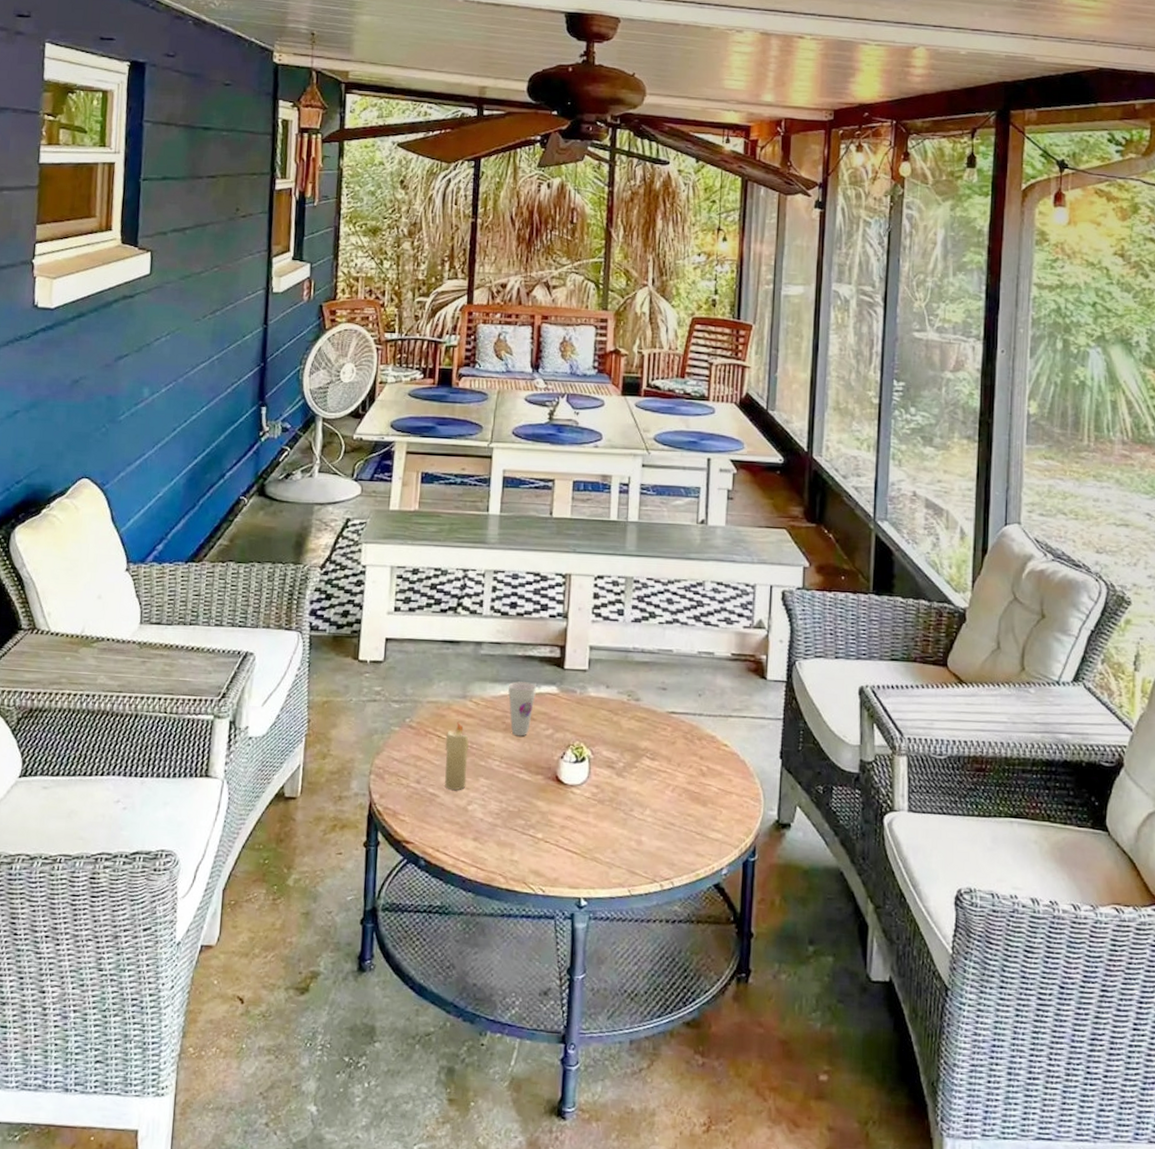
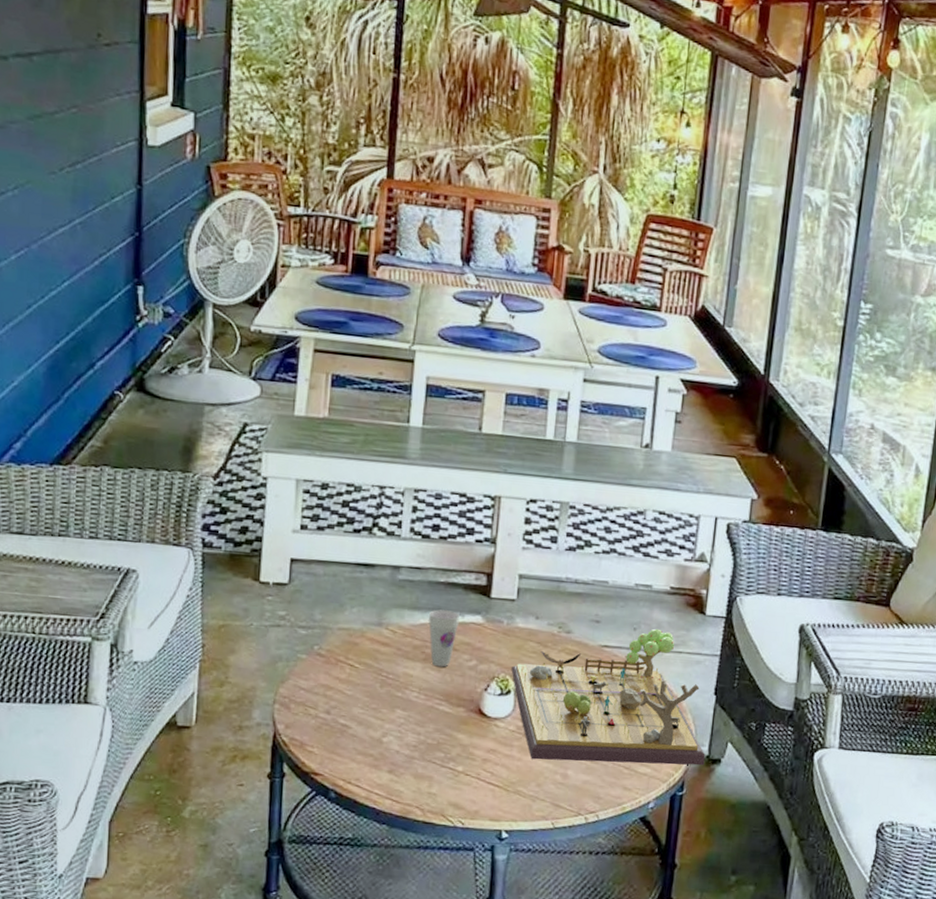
candle: present [445,721,469,790] -> none [357,650,385,721]
gameboard: none [585,694,775,831] -> present [511,628,706,766]

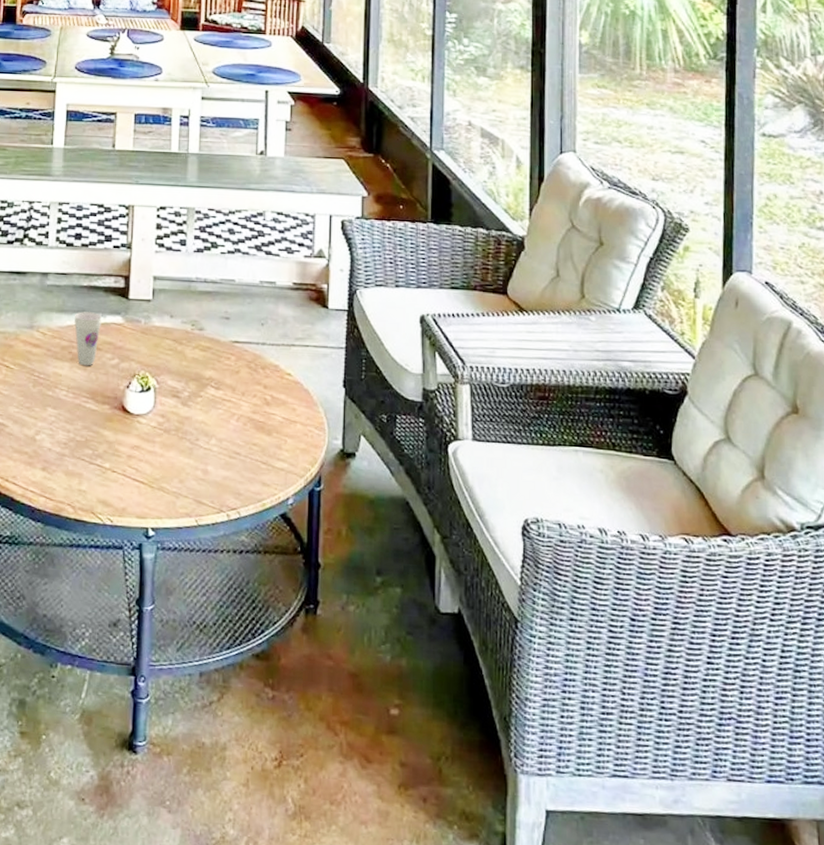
gameboard: present [511,628,706,766] -> none [150,323,340,460]

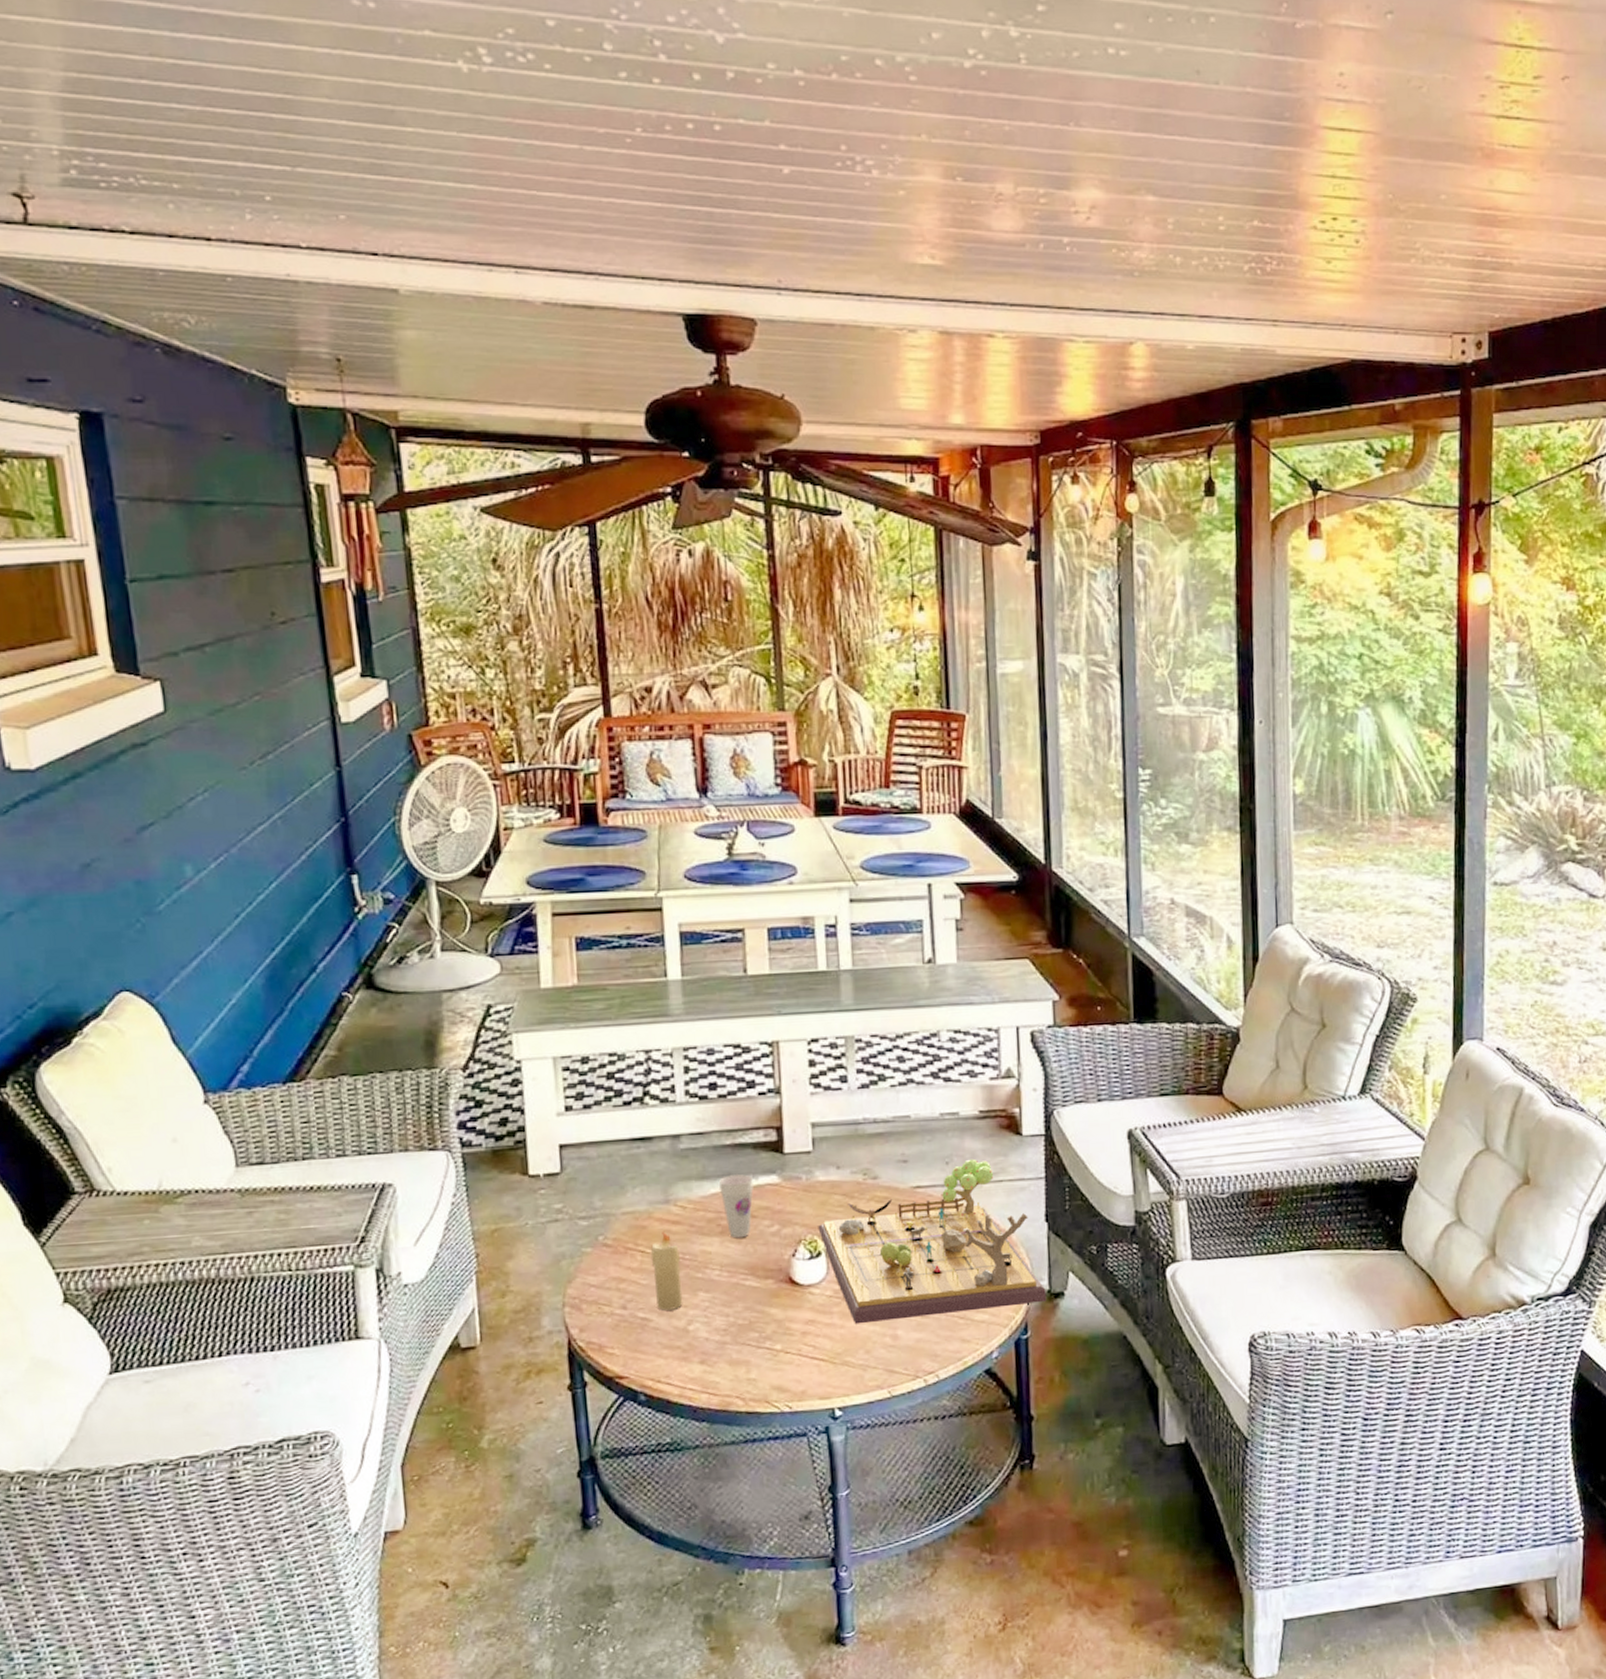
candle: none [13,351,36,420] -> present [650,1231,683,1311]
gameboard: none [150,323,340,460] -> present [818,1159,1047,1324]

